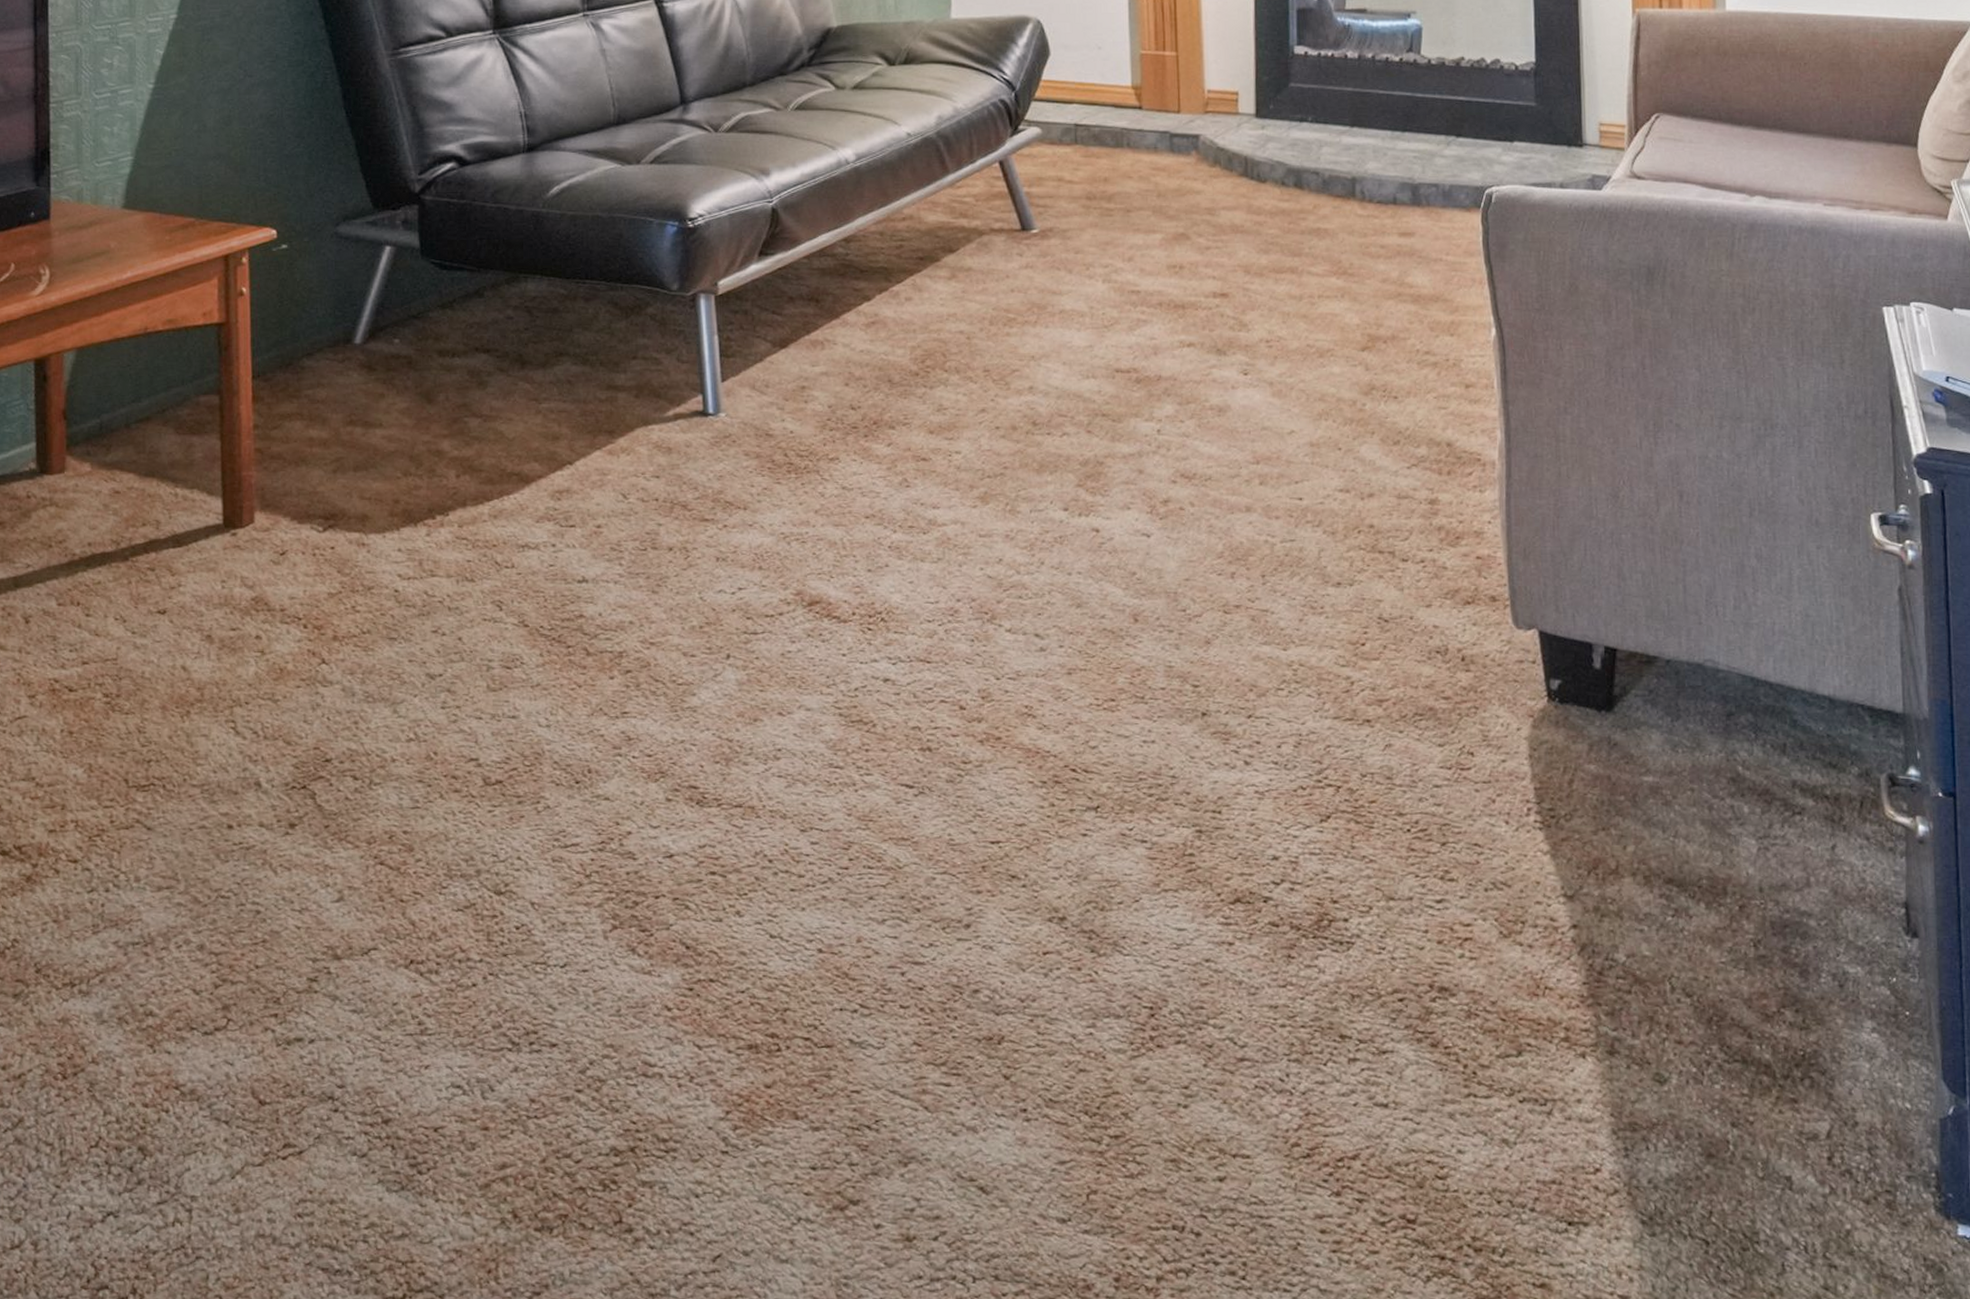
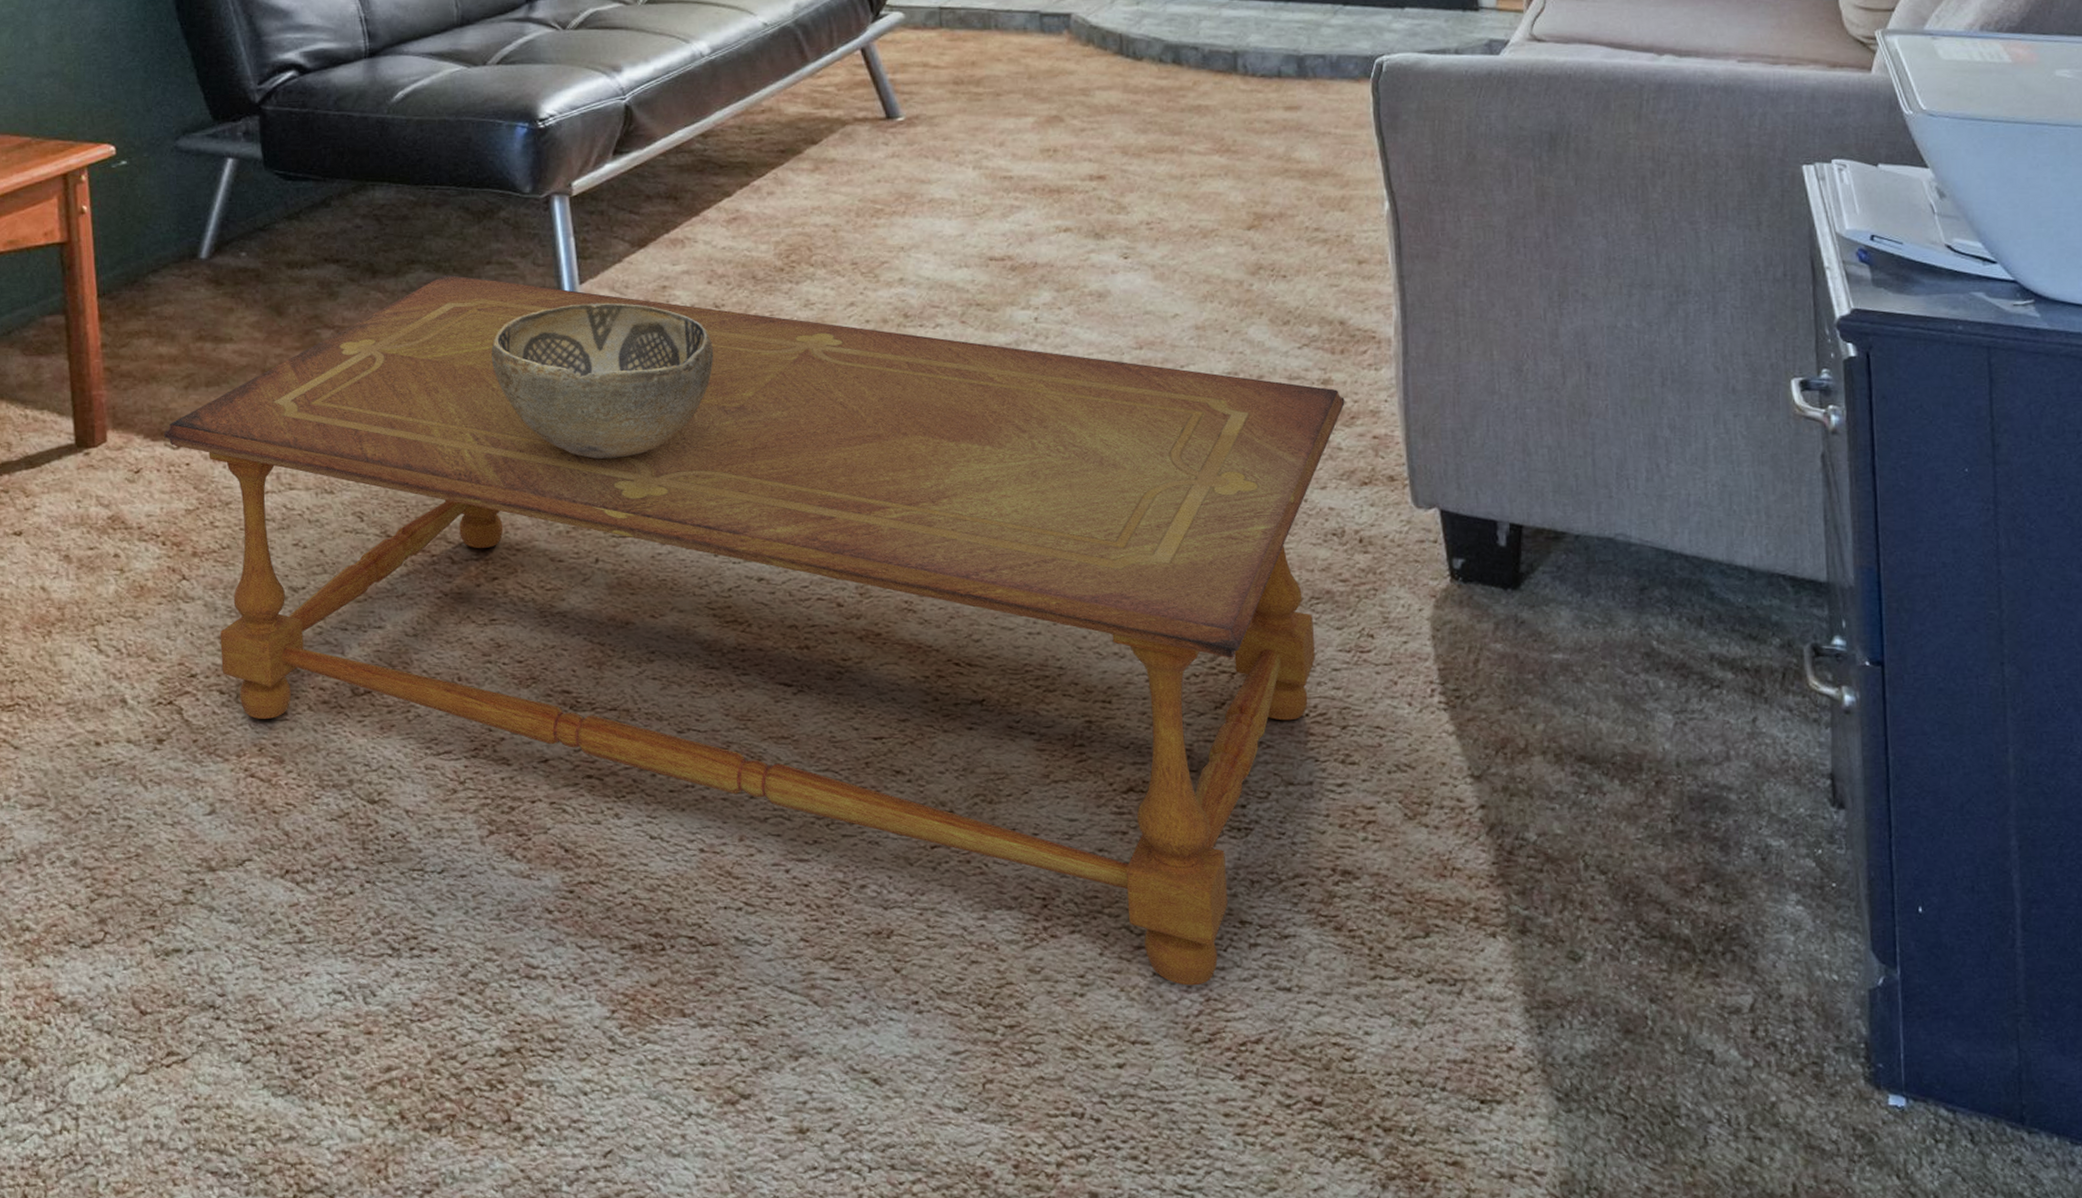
coffee table: none [311,368,1451,1100] -> present [164,274,1345,986]
decorative bowl: none [634,401,849,555] -> present [491,302,714,459]

